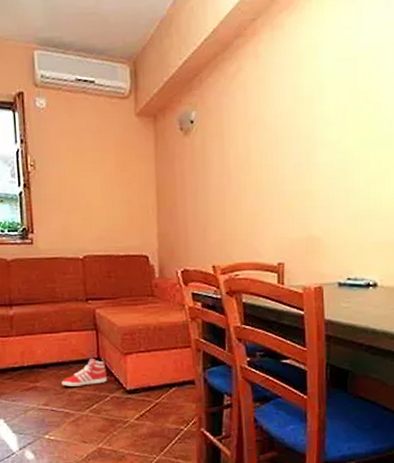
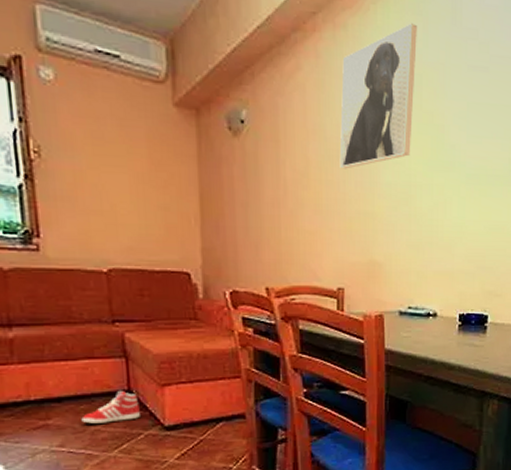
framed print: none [278,13,351,154] -> present [339,23,417,169]

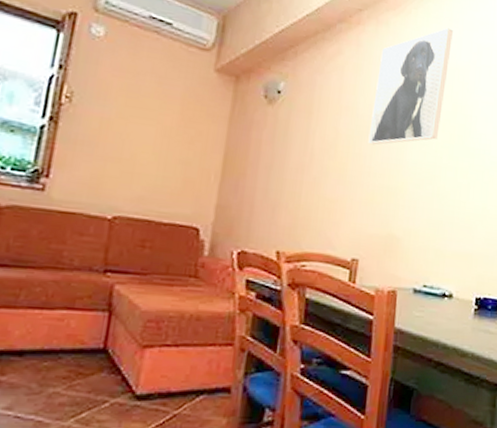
sneaker: present [81,391,140,424] -> none [40,349,113,385]

